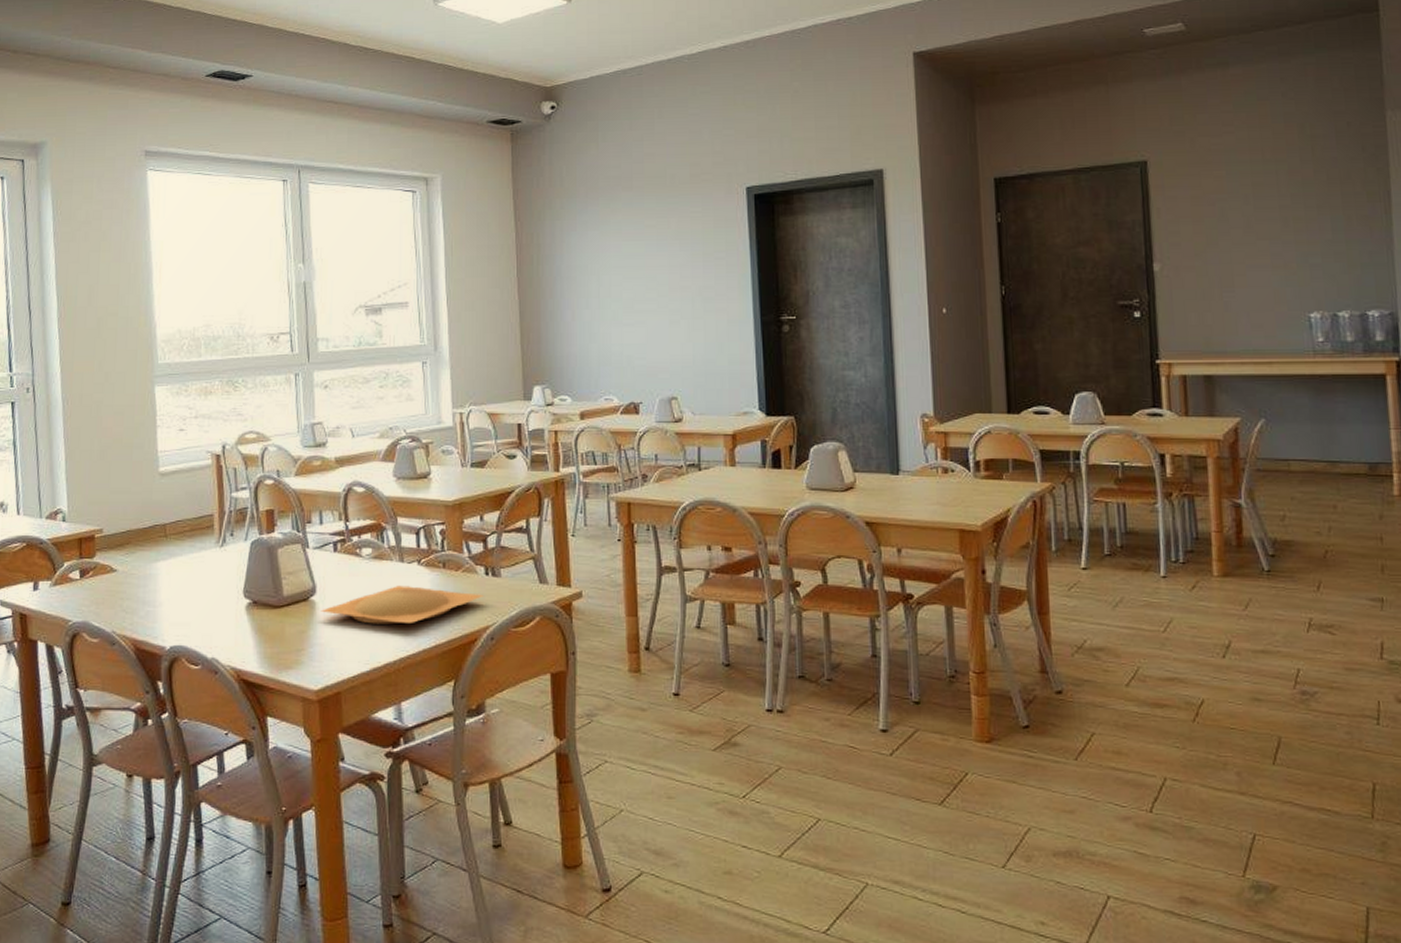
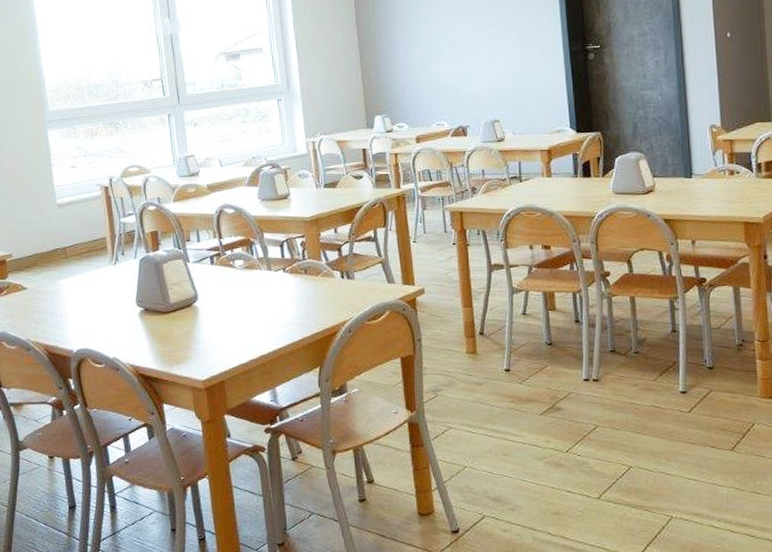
plate: present [321,586,485,624] -> none [203,290,342,324]

